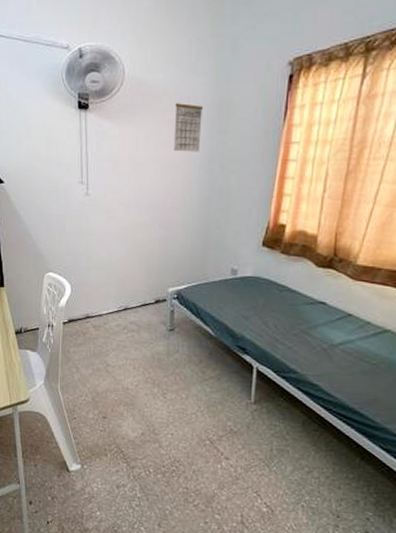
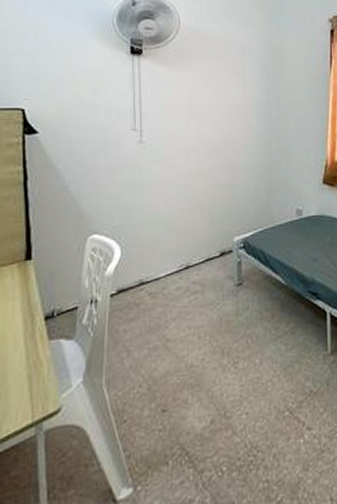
calendar: present [173,103,204,152] -> none [231,51,259,97]

